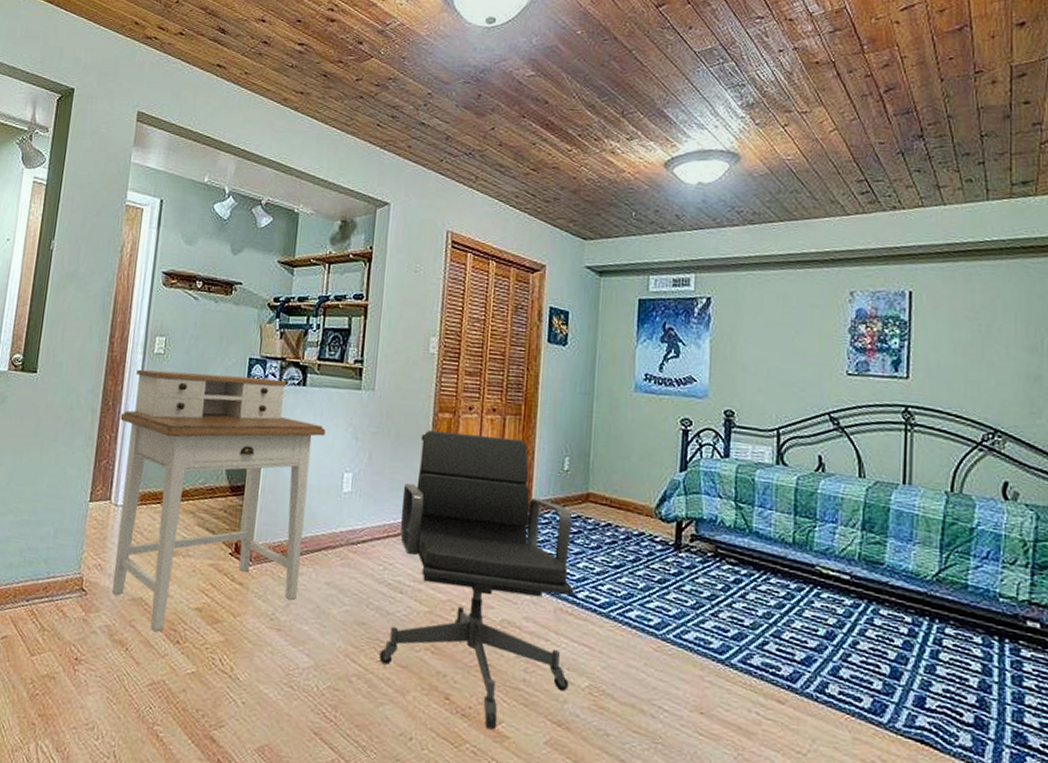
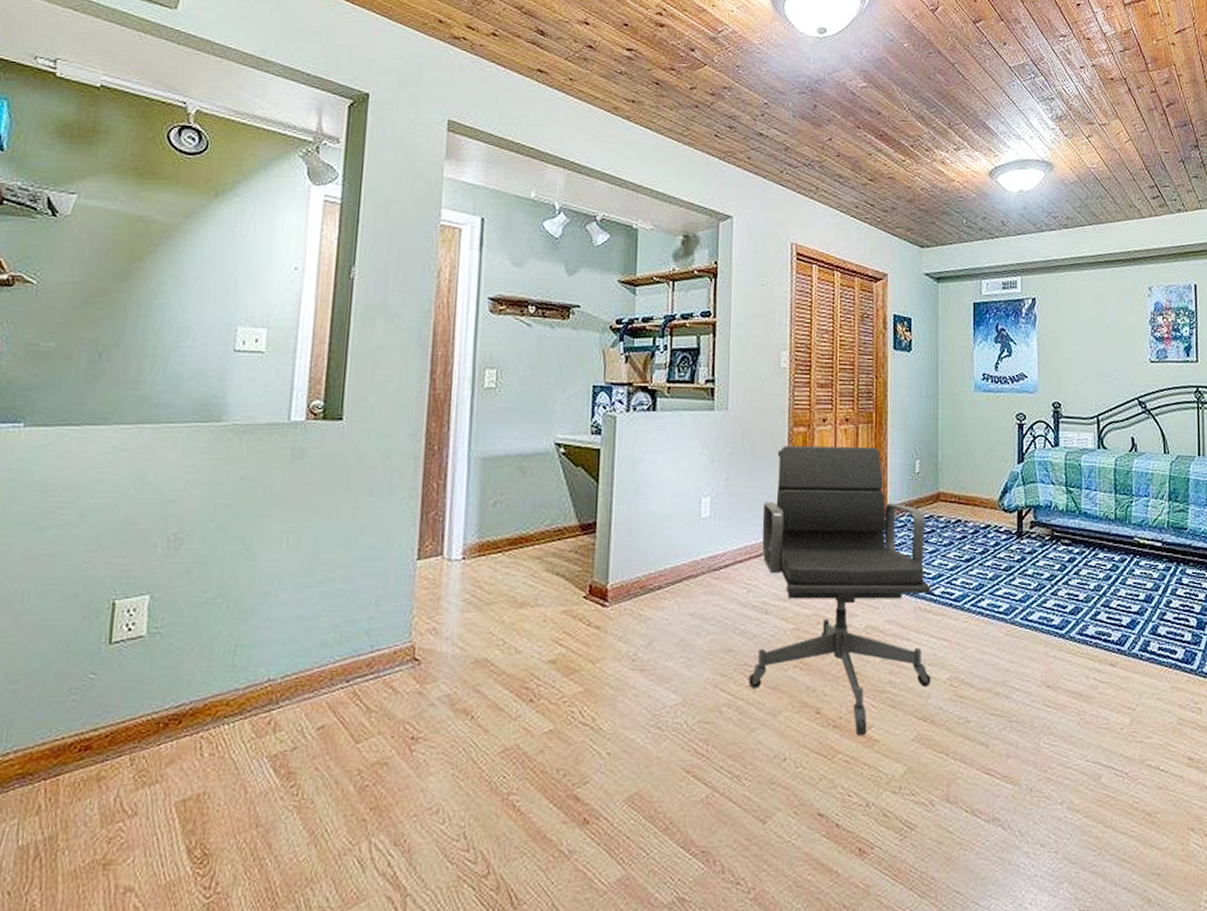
desk: present [111,369,326,632] -> none [448,405,680,694]

